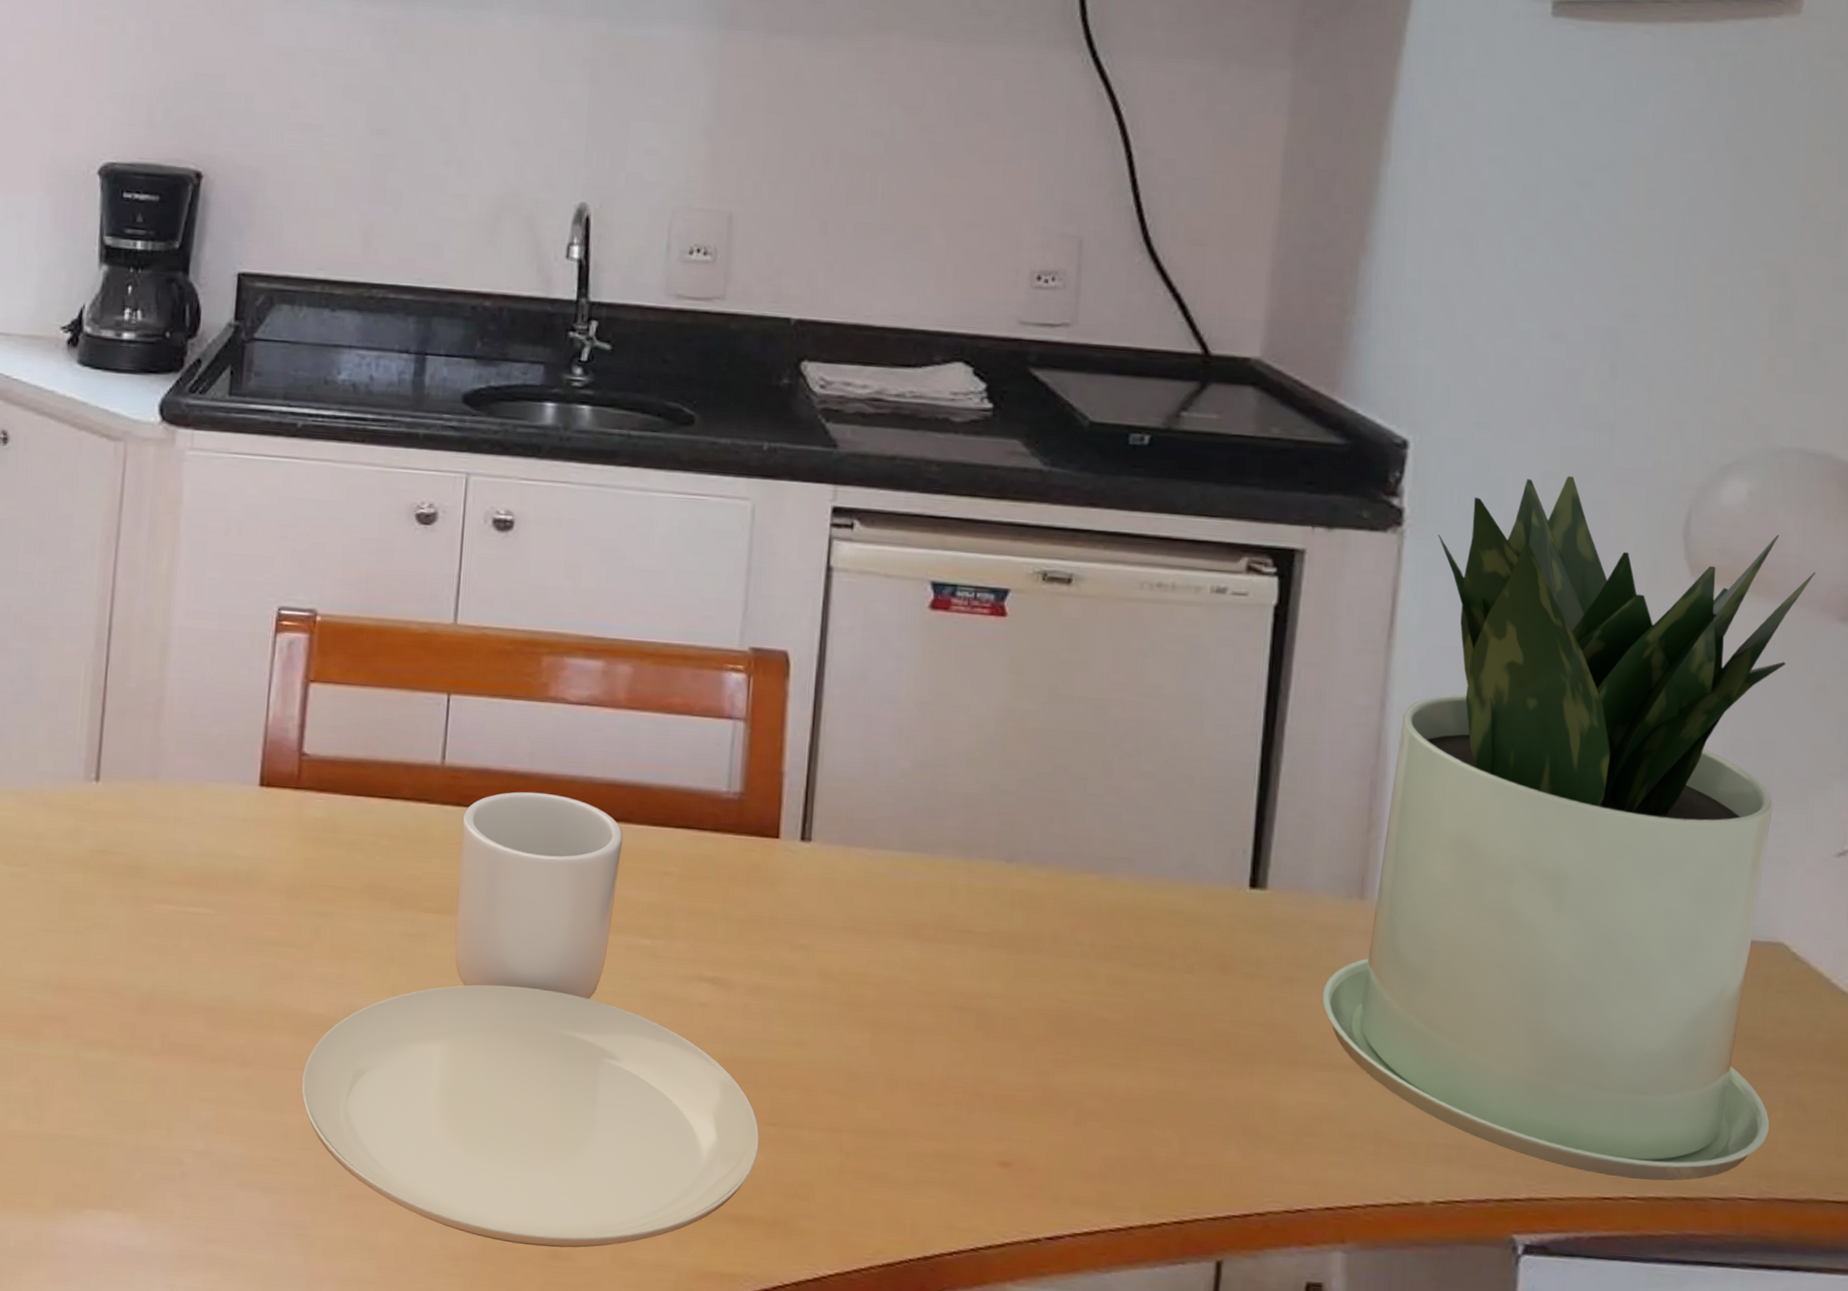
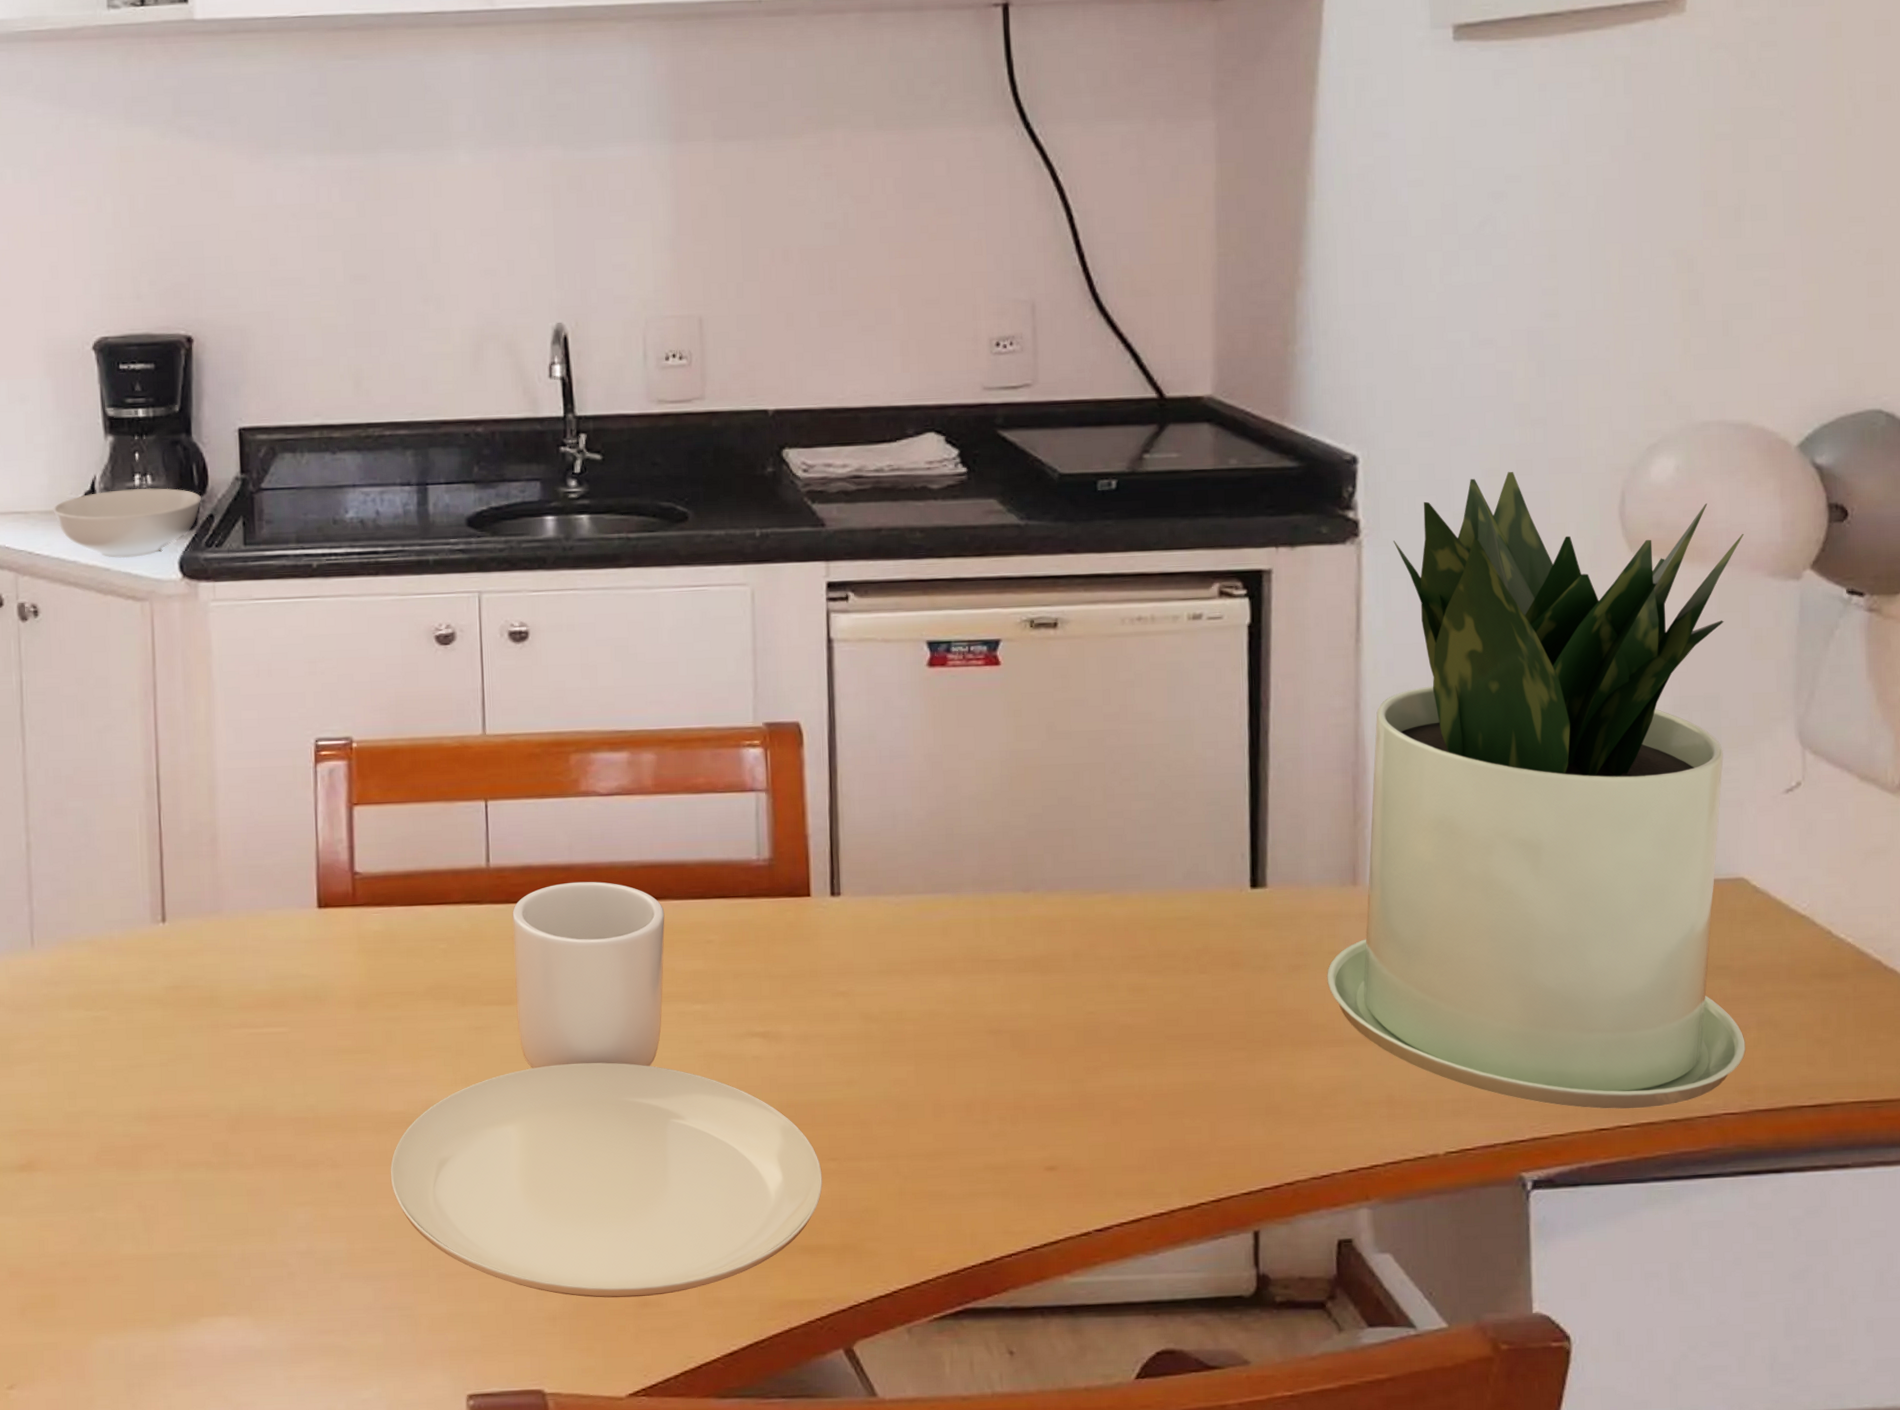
bowl: none [36,322,192,395] -> present [53,488,202,559]

